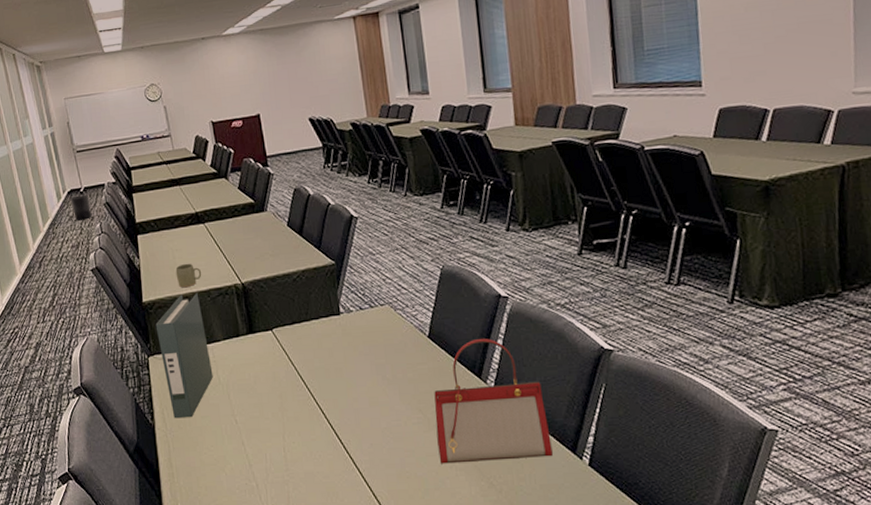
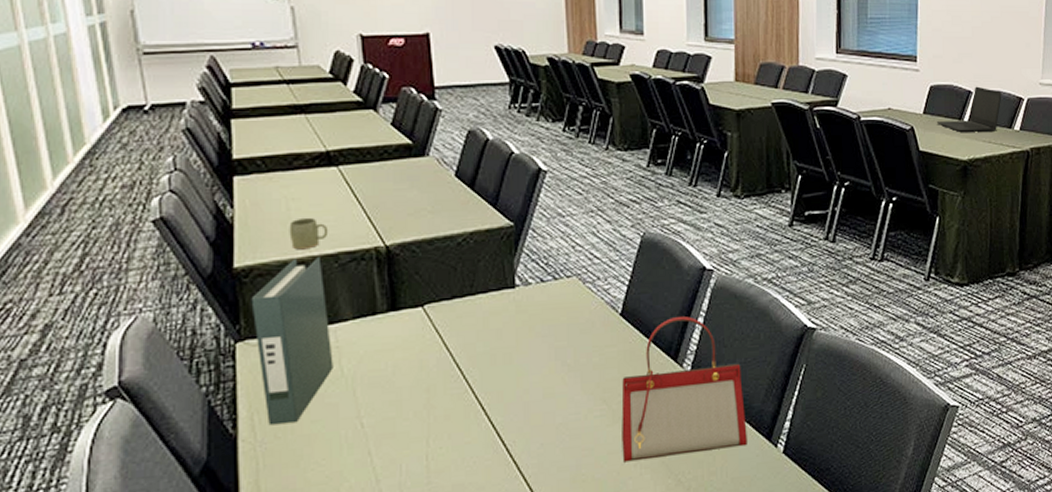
waste bin: present [69,194,92,221] -> none [124,115,161,151]
laptop: none [729,103,806,152] -> present [936,86,1002,132]

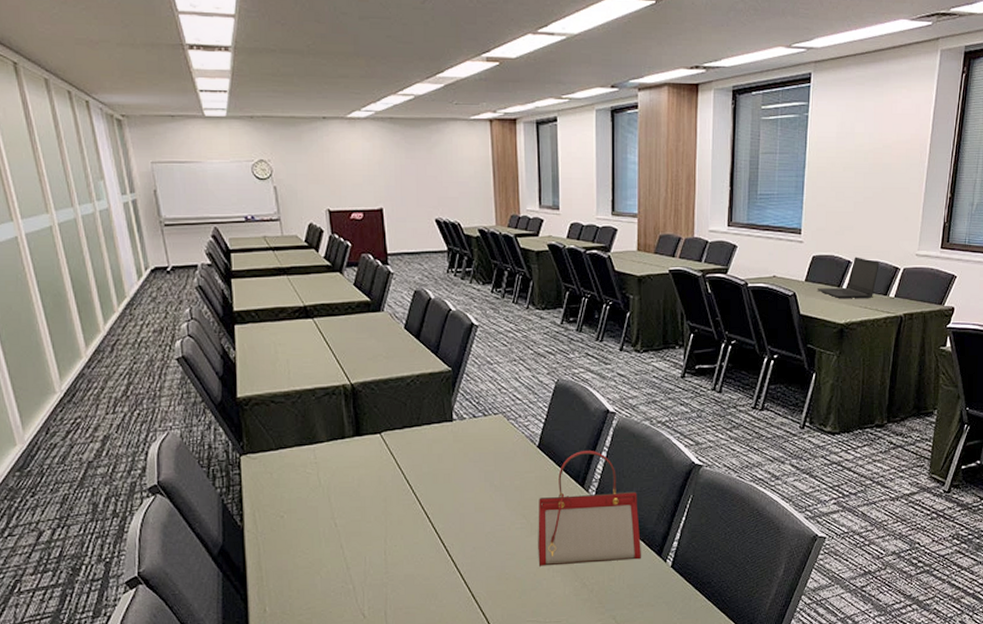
binder: present [251,257,333,426] -> none [250,391,313,521]
mug: present [289,217,329,250] -> none [277,359,307,385]

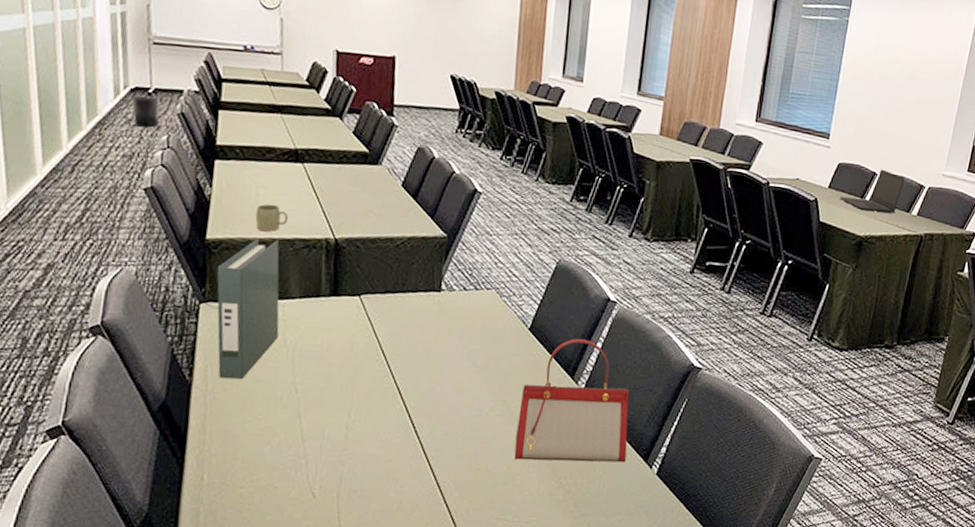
waste bin: none [153,275,180,303] -> present [131,96,160,128]
binder: none [250,391,313,521] -> present [216,238,280,380]
mug: none [277,359,307,385] -> present [255,204,289,232]

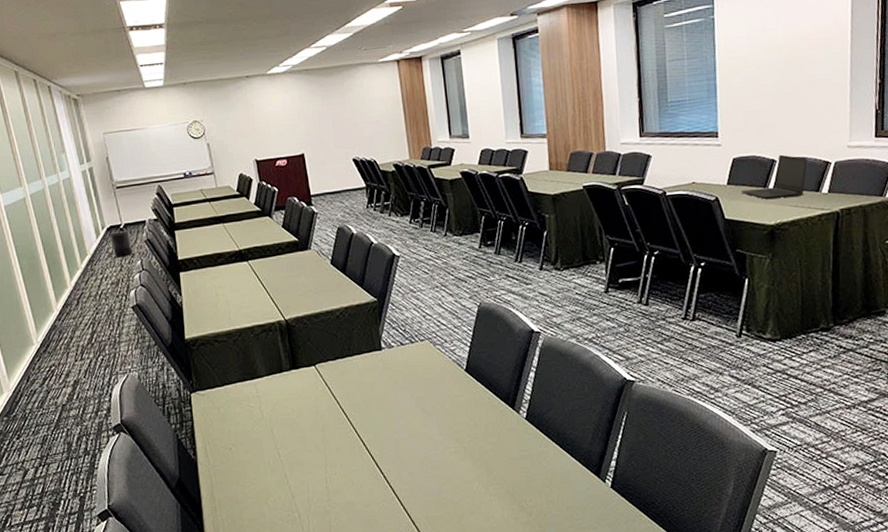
binder: present [216,238,280,380] -> none [198,330,256,454]
mug: present [255,204,289,232] -> none [218,300,245,325]
handbag: present [514,338,630,463] -> none [470,371,579,490]

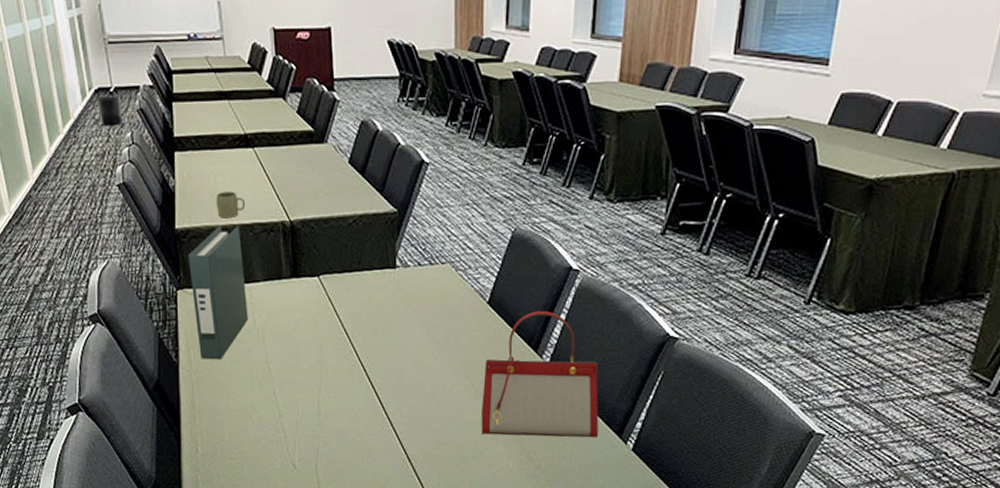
binder: none [198,330,256,454] -> present [188,225,248,360]
mug: none [218,300,245,325] -> present [216,191,246,219]
handbag: none [470,371,579,490] -> present [481,310,599,438]
laptop: present [740,154,808,199] -> none [842,95,931,148]

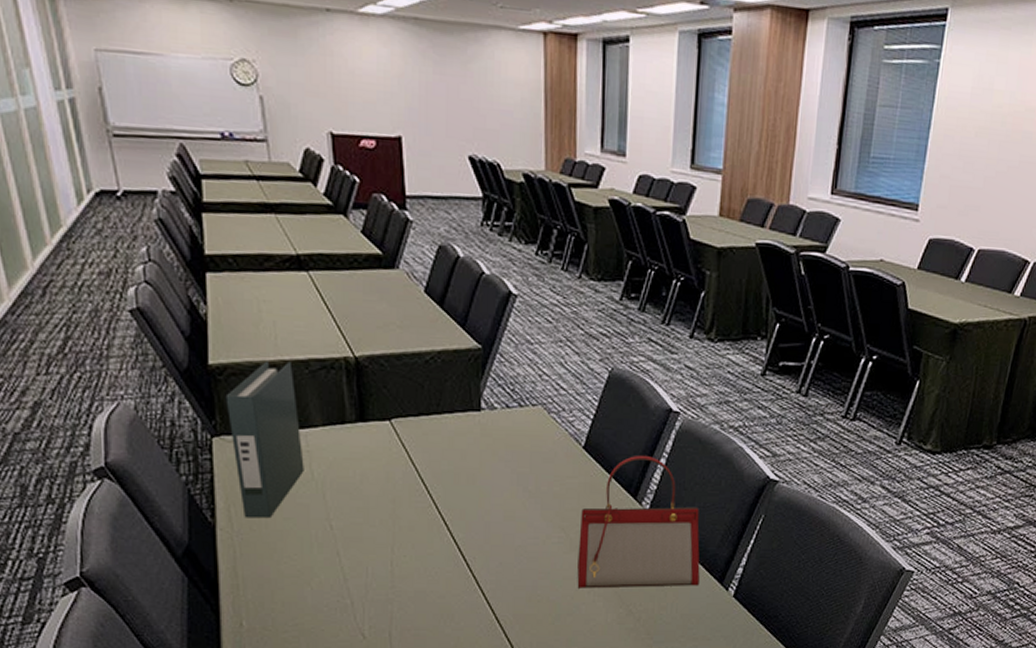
waste bin: present [96,96,122,126] -> none [97,200,135,238]
mug: present [216,191,246,219] -> none [261,320,299,353]

